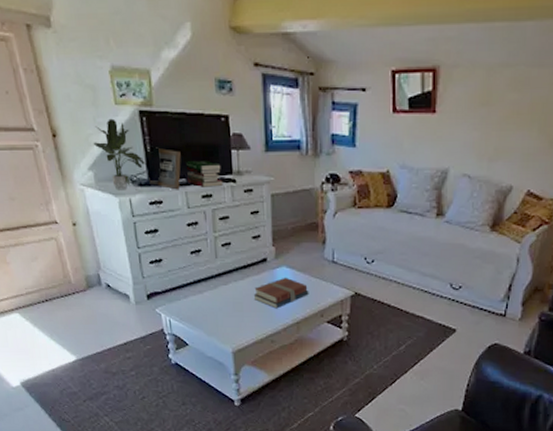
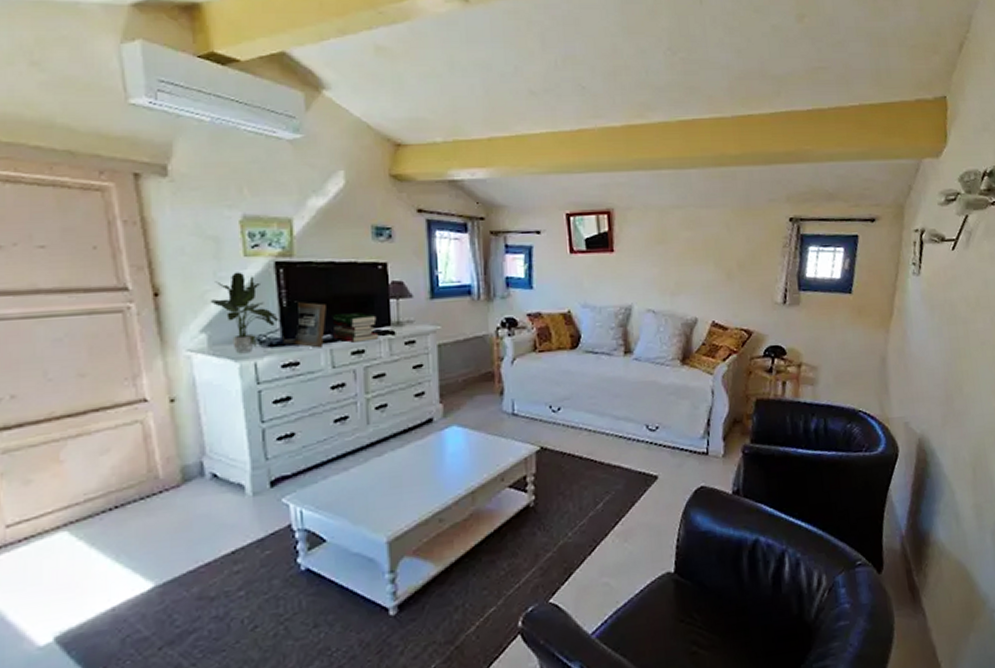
books: present [253,277,309,309] -> none [415,438,486,479]

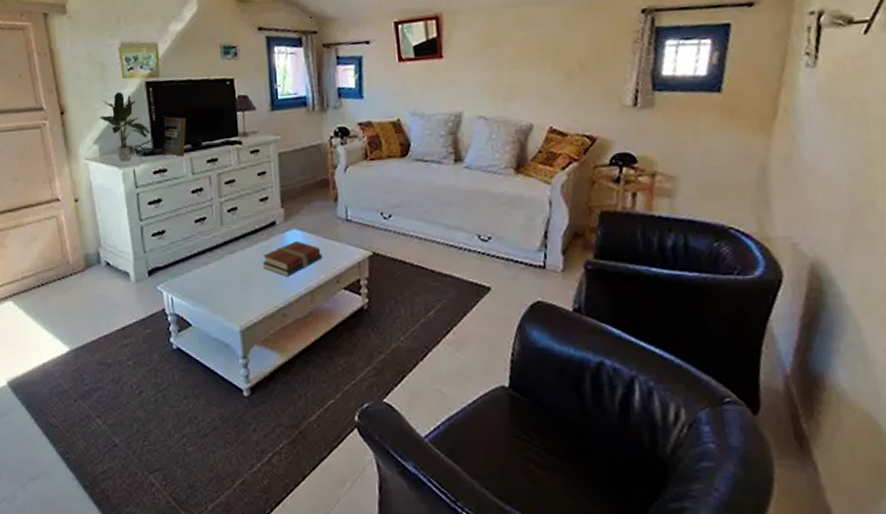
books: present [332,311,379,344] -> none [190,124,229,153]
books: none [415,438,486,479] -> present [262,240,323,277]

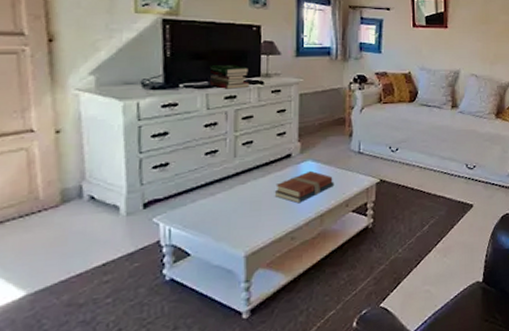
potted plant: present [99,92,152,162] -> none [100,25,164,94]
picture frame: present [154,116,186,157] -> none [164,52,205,93]
books: none [190,124,229,153] -> present [209,64,250,90]

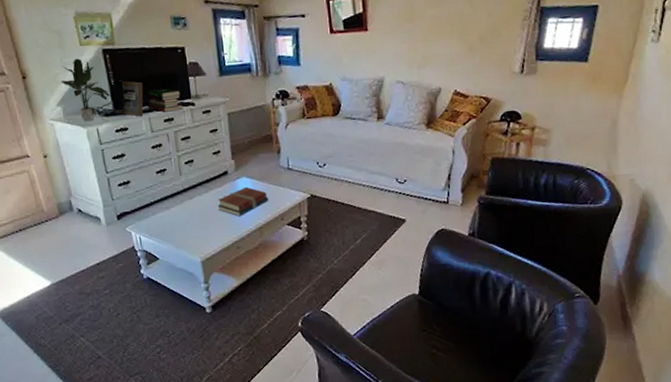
potted plant: none [100,25,164,94] -> present [60,58,111,122]
picture frame: none [164,52,205,93] -> present [114,80,144,117]

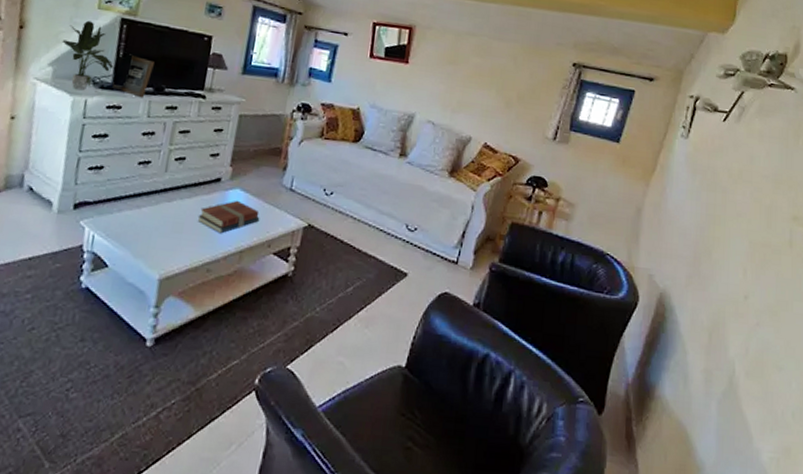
books: present [147,88,183,113] -> none [155,71,194,101]

